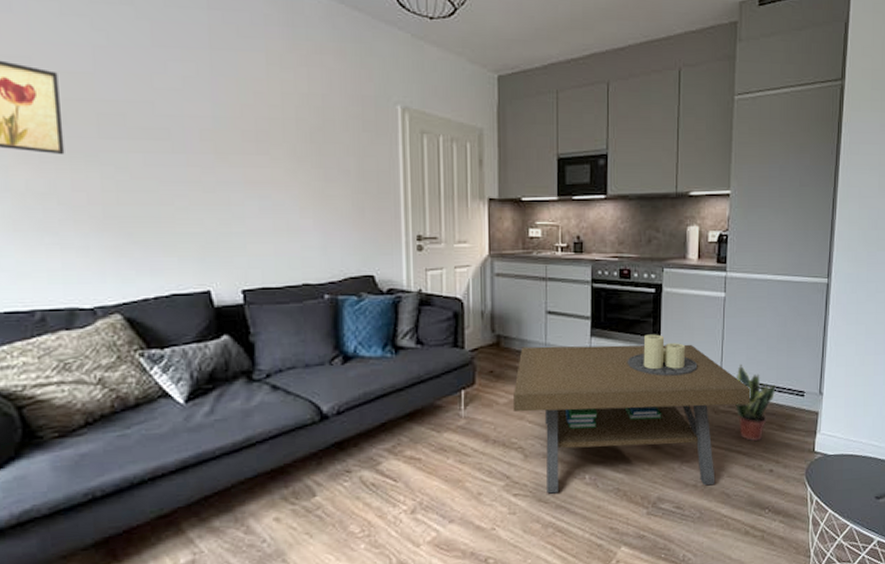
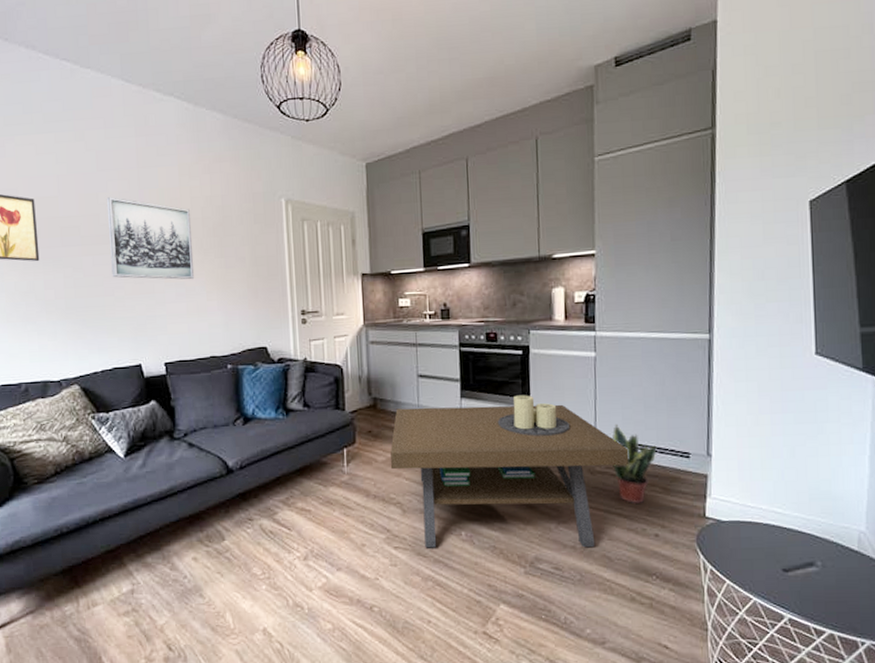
wall art: none [164,81,285,192] -> present [106,197,195,280]

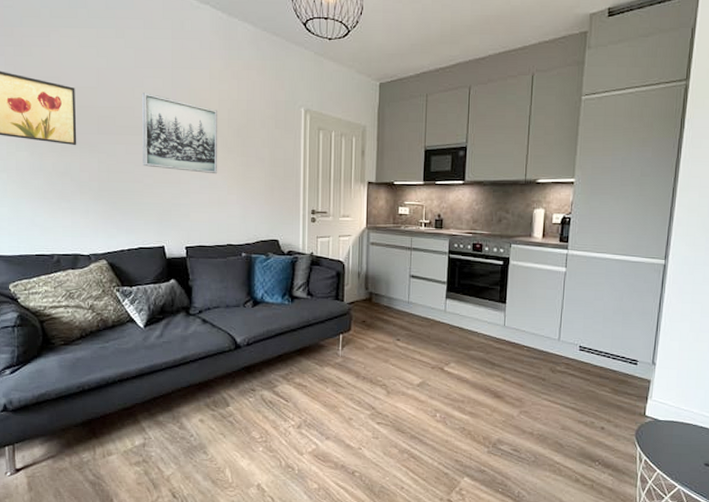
coffee table: present [390,395,629,548] -> none [379,300,586,435]
potted plant: present [611,425,657,505] -> none [571,332,610,401]

